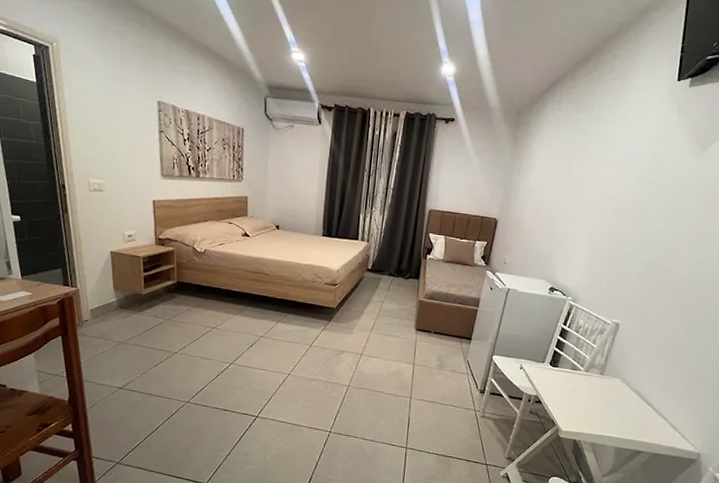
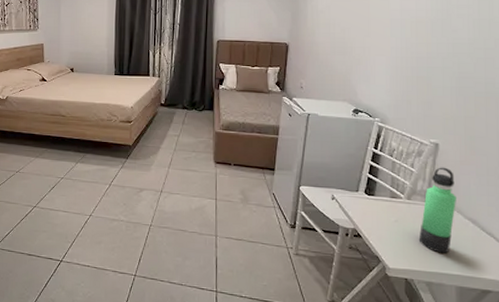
thermos bottle: none [590,344,628,419] -> present [418,167,456,254]

